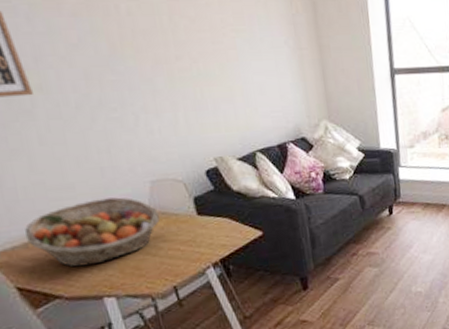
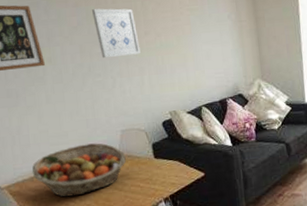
wall art: none [97,21,171,88] -> present [91,8,141,59]

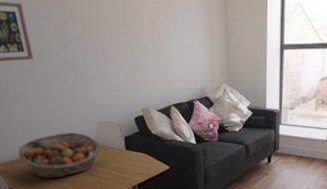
wall art: present [91,8,141,59] -> none [76,9,119,56]

